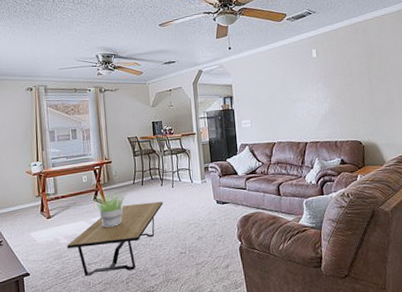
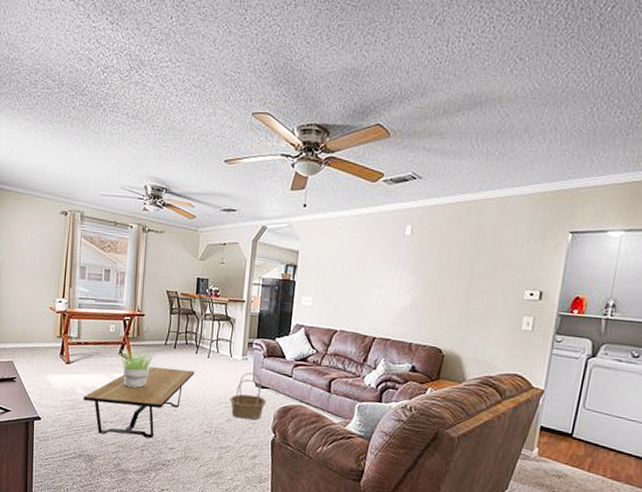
basket: none [197,192,229,235] -> present [229,372,267,420]

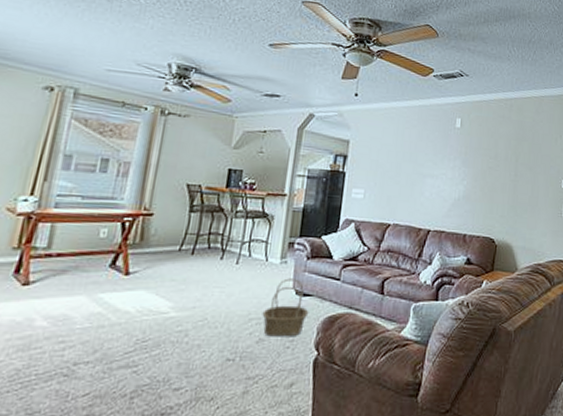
coffee table: present [83,366,195,439] -> none [44,280,218,382]
potted plant: present [118,348,156,388] -> none [108,258,165,310]

